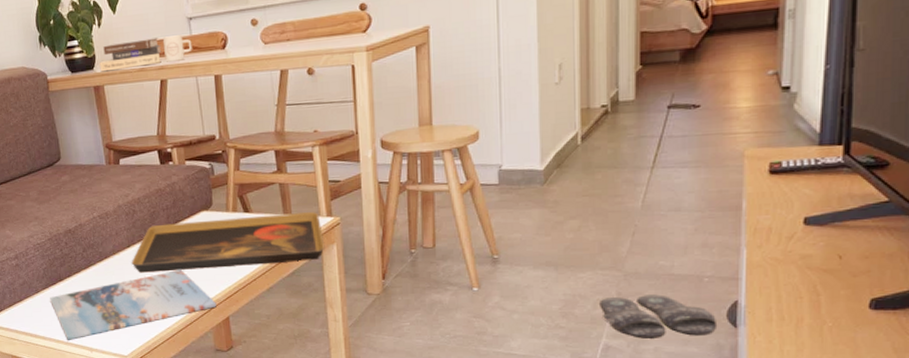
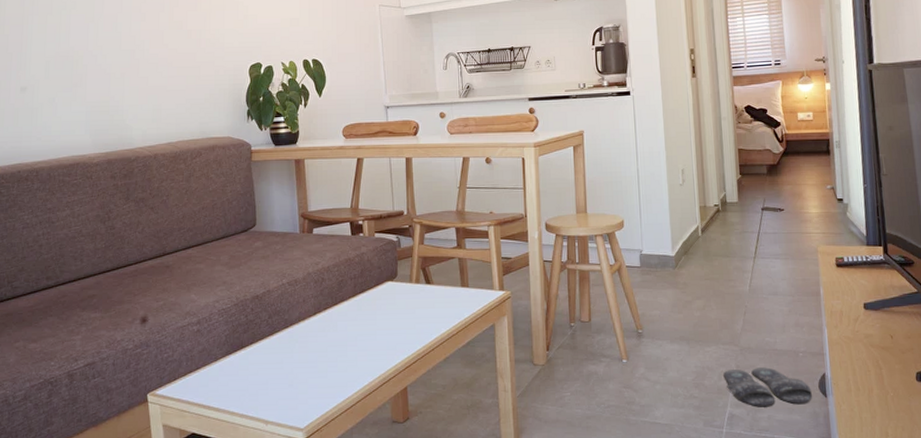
magazine: present [50,269,217,340] -> none [229,337,396,412]
books: present [99,37,162,72] -> none [302,121,360,147]
decorative tray: present [131,212,325,273] -> none [315,286,497,341]
mug: present [162,35,192,62] -> none [361,120,388,143]

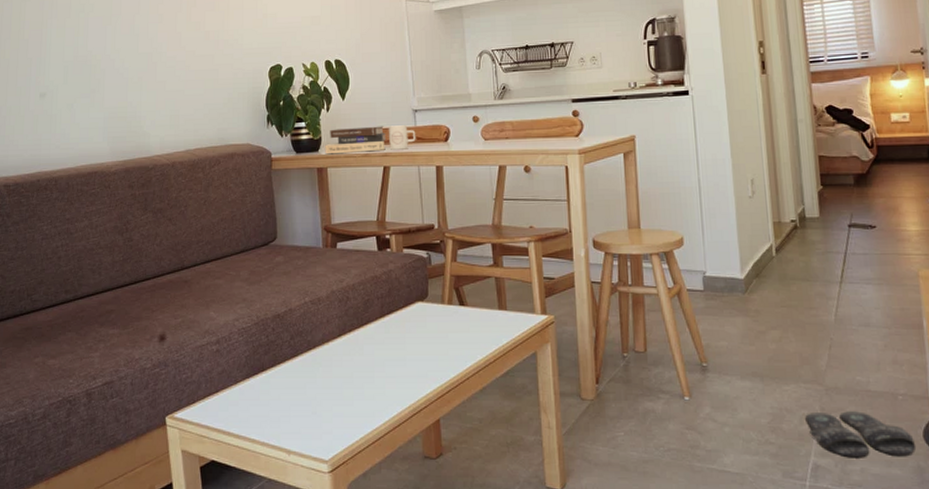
books: none [302,121,360,147] -> present [325,126,387,155]
mug: none [361,120,388,143] -> present [388,125,416,150]

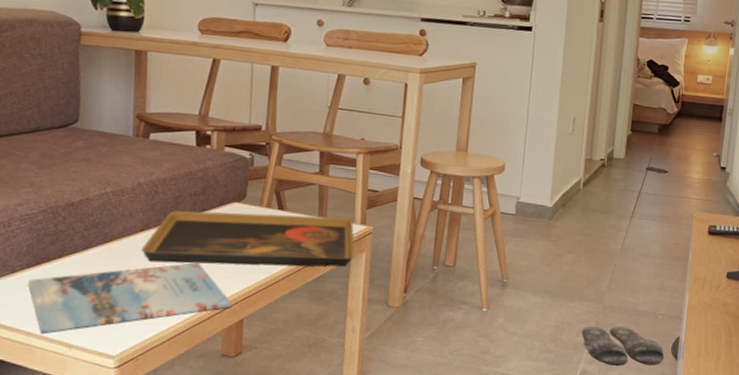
magazine: none [249,363,427,440] -> present [28,261,232,333]
books: present [325,126,387,155] -> none [146,10,221,41]
decorative tray: none [340,309,540,366] -> present [141,210,355,268]
mug: present [388,125,416,150] -> none [222,16,254,44]

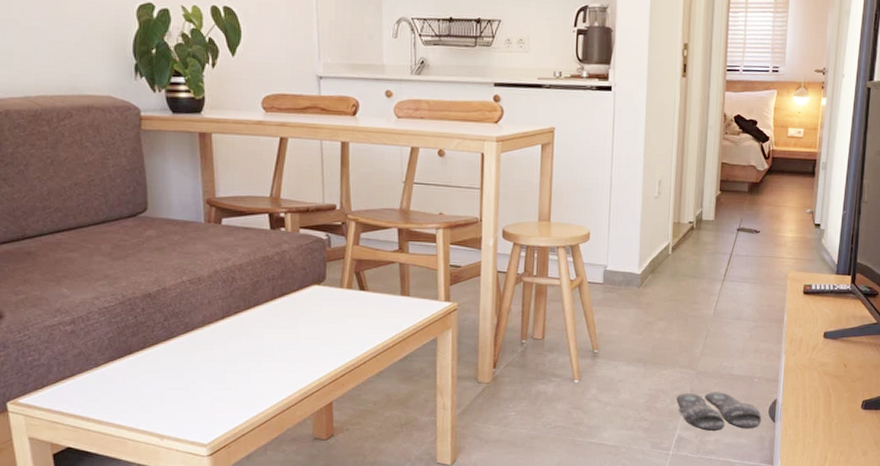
magazine: present [28,261,232,333] -> none [113,347,320,425]
decorative tray: present [141,210,355,268] -> none [223,295,441,349]

